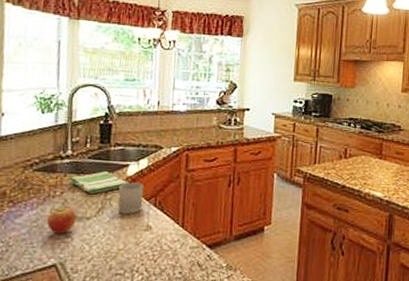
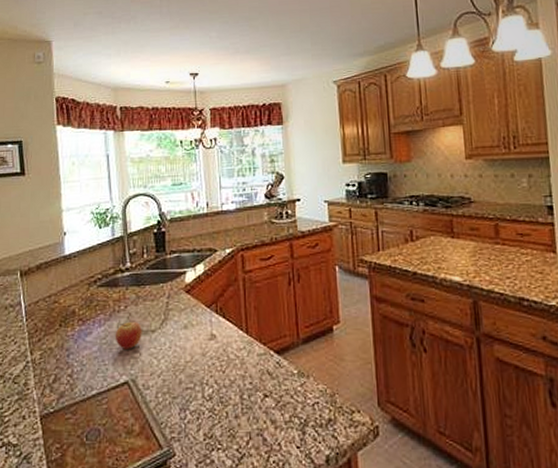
dish towel: present [70,171,129,194] -> none [132,281,188,305]
mug: present [107,182,144,214] -> none [170,289,205,324]

